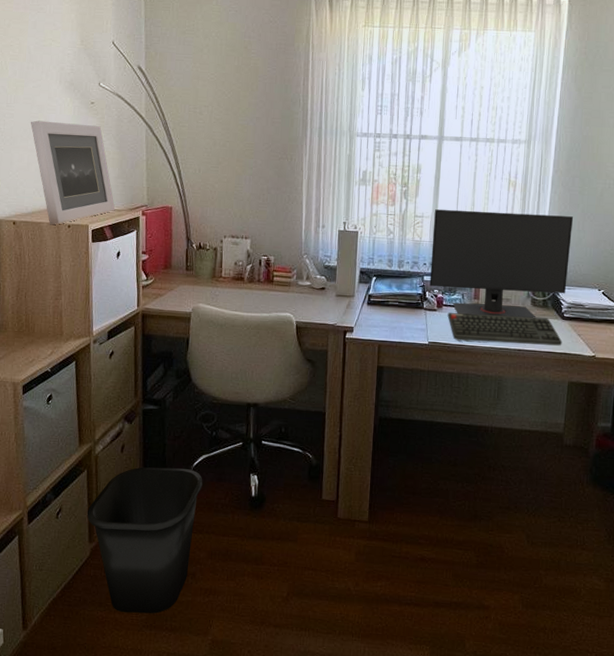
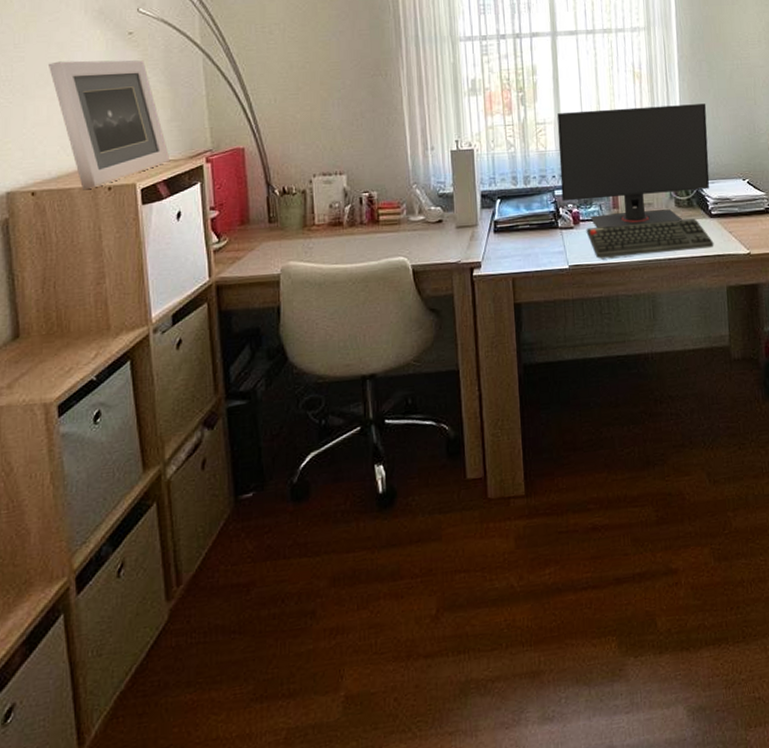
waste bin: present [87,467,203,614] -> none [160,474,314,688]

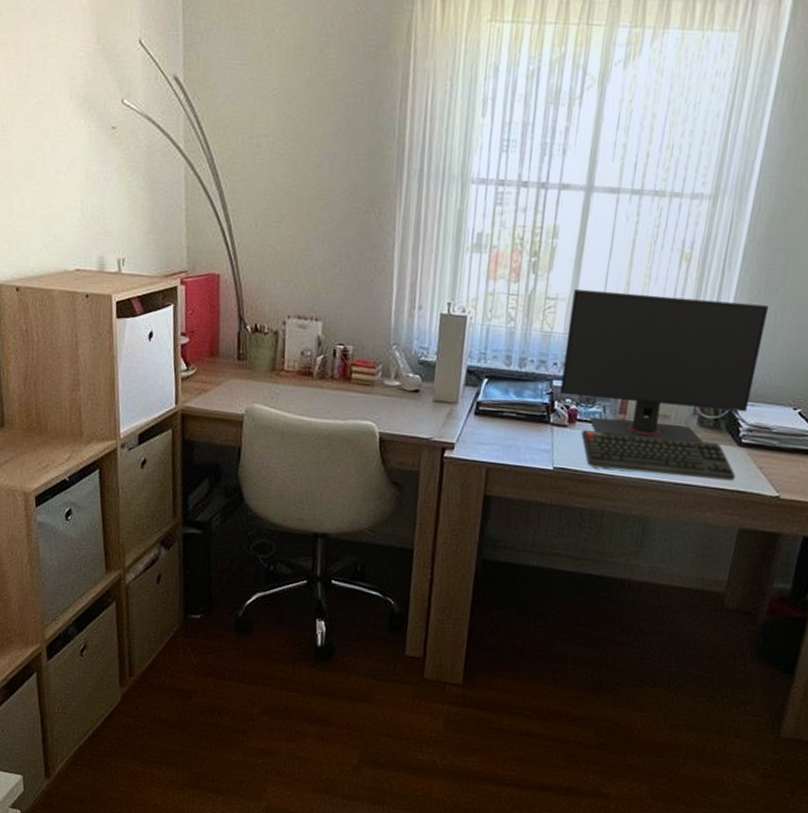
picture frame: present [49,60,171,190] -> none [34,151,146,294]

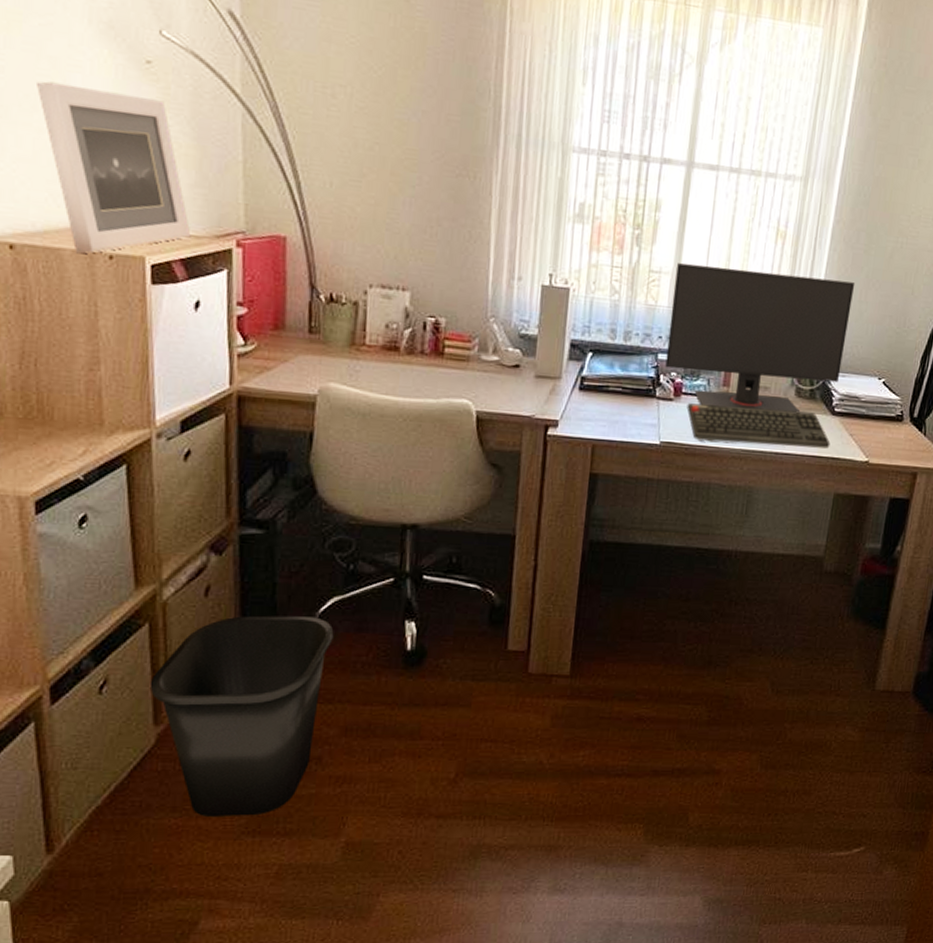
picture frame: none [34,151,146,294] -> present [37,81,191,254]
waste bin: none [116,602,257,772] -> present [149,615,334,816]

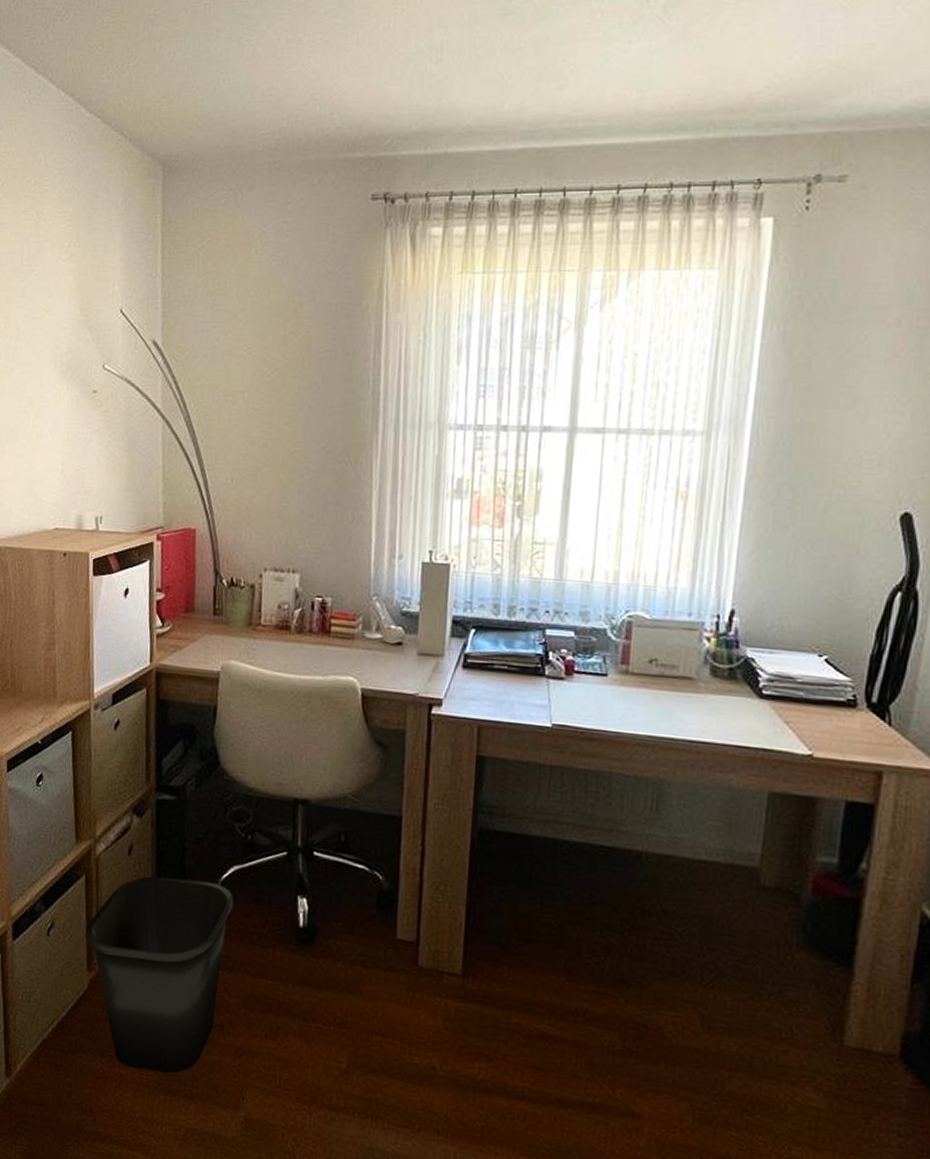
picture frame: present [37,81,191,254] -> none [18,416,123,553]
computer monitor: present [665,263,856,413] -> none [554,533,779,695]
computer keyboard: present [686,403,831,449] -> none [580,682,760,738]

